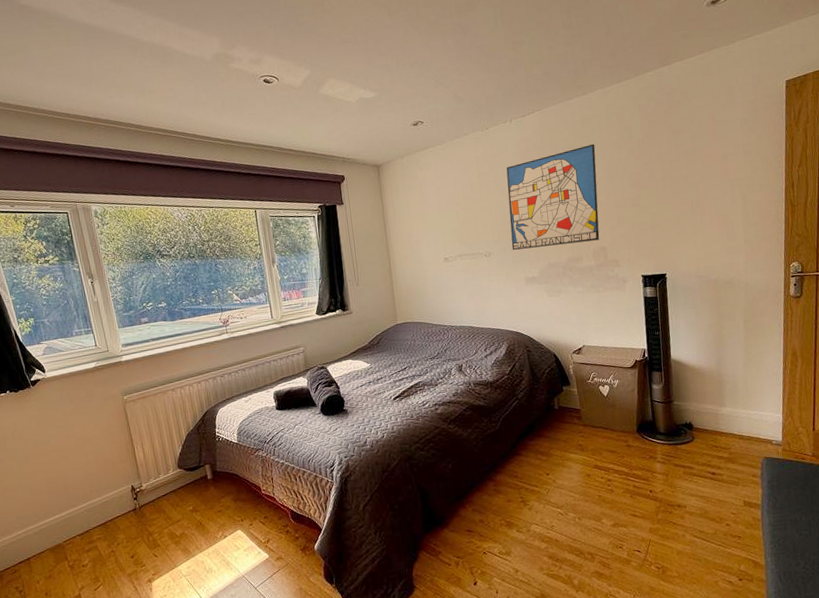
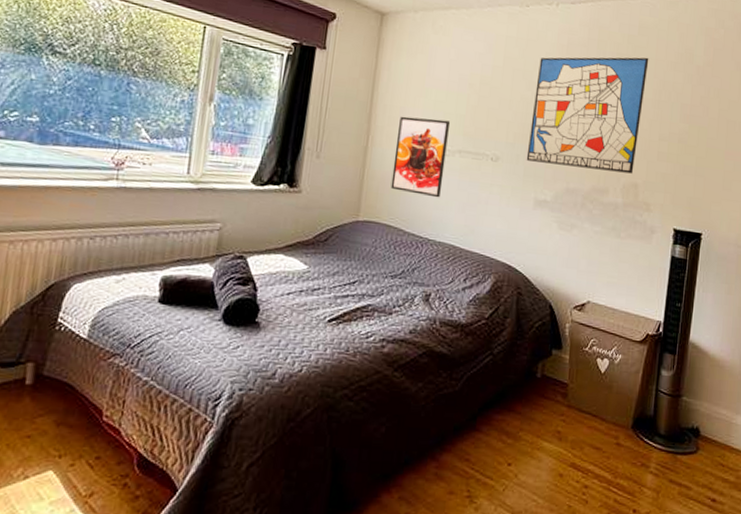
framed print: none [410,234,453,296] -> present [390,116,451,198]

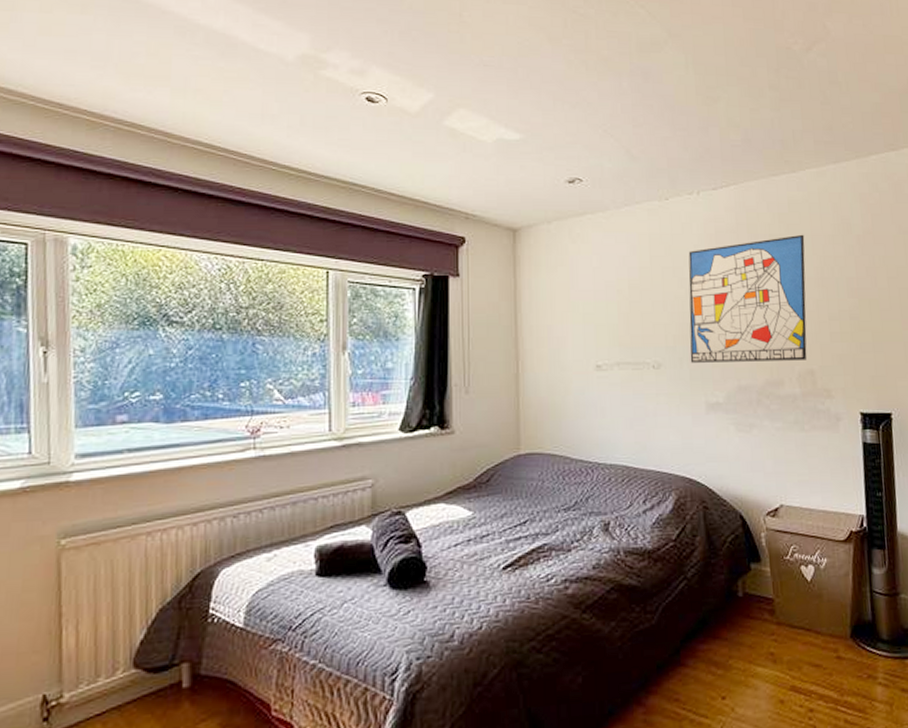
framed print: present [390,116,451,198] -> none [548,333,605,417]

